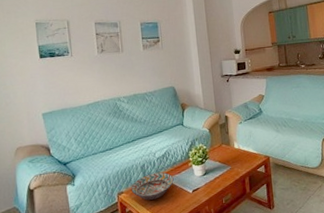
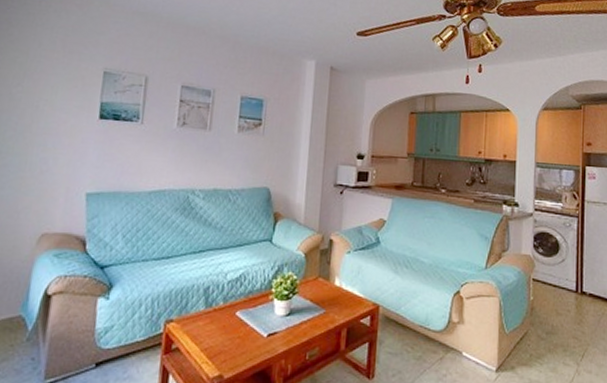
decorative bowl: present [131,172,174,200] -> none [184,300,246,338]

